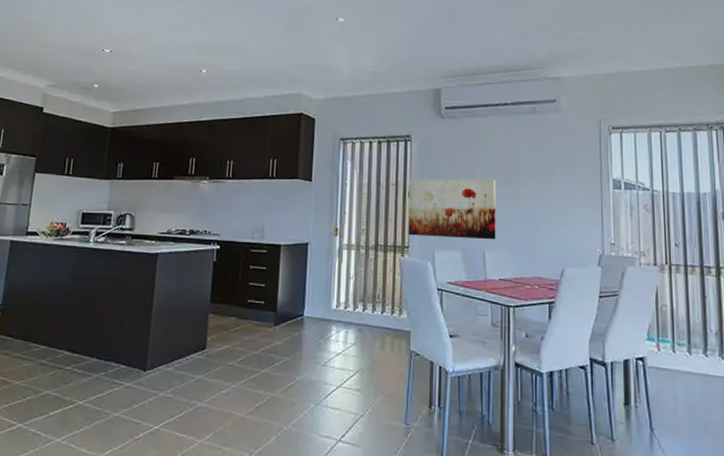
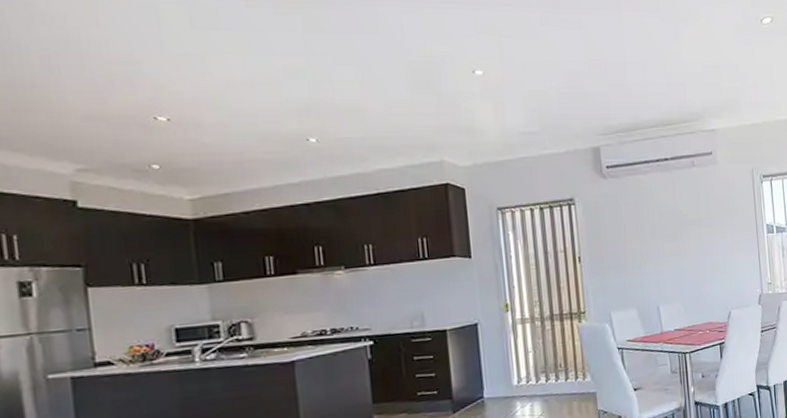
wall art: present [408,178,496,240] -> none [578,235,668,301]

